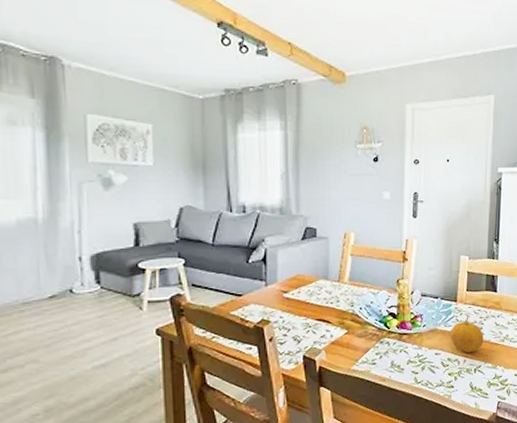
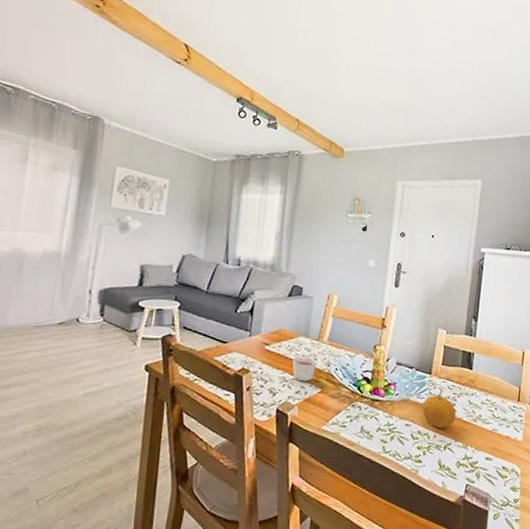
candle: none [314,300,340,325] -> present [292,356,317,382]

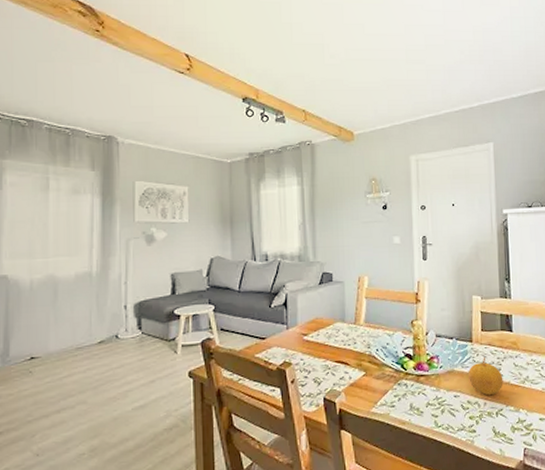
candle: present [292,356,317,382] -> none [332,341,357,367]

